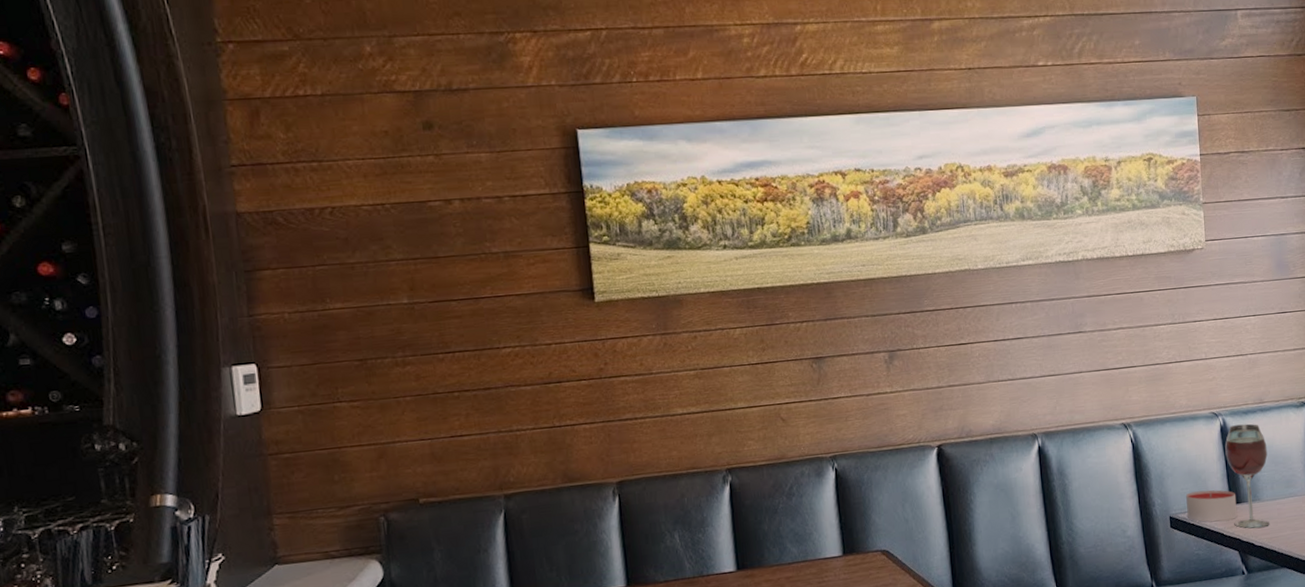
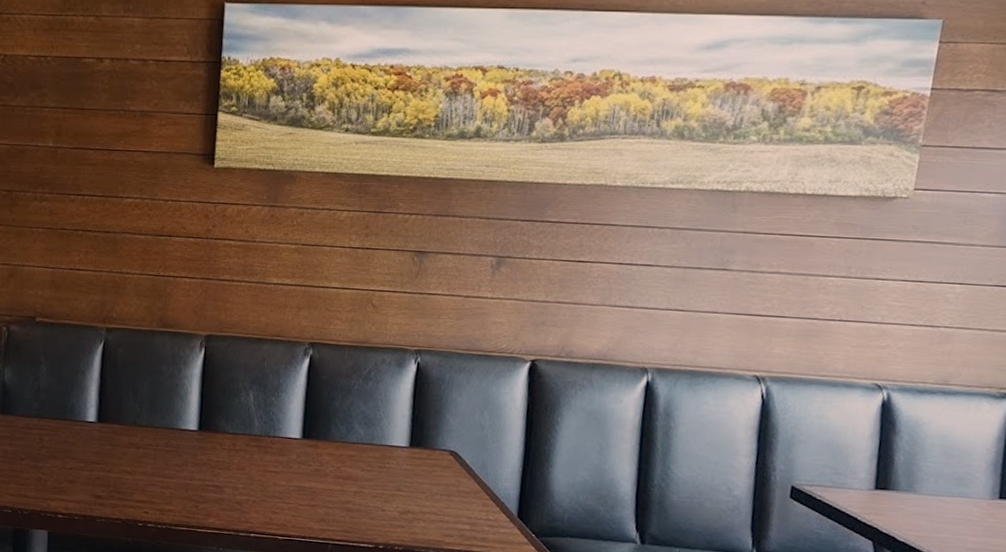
candle: present [1186,490,1238,523] -> none [814,465,885,507]
wineglass: present [1225,424,1269,529] -> none [875,403,941,523]

